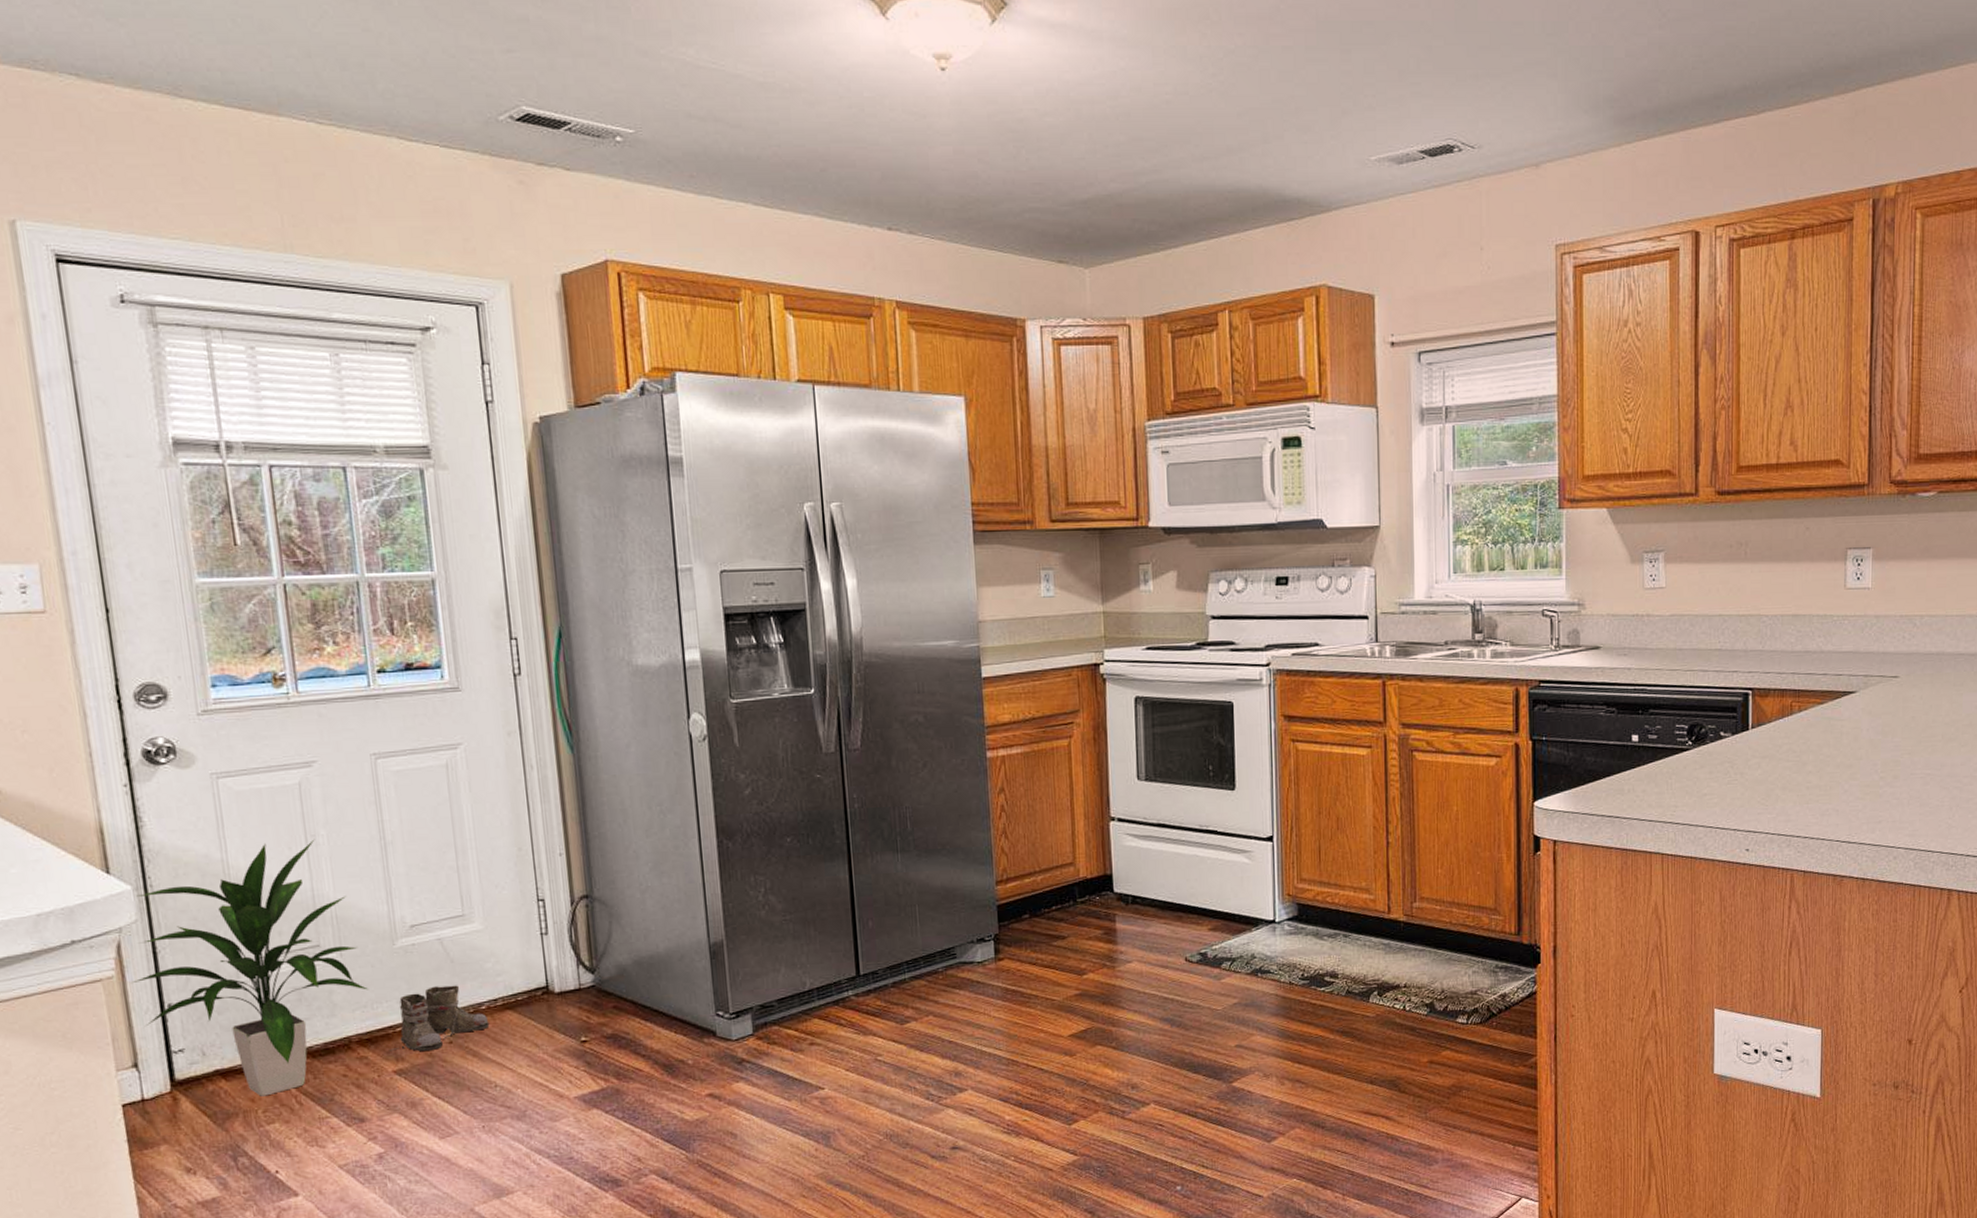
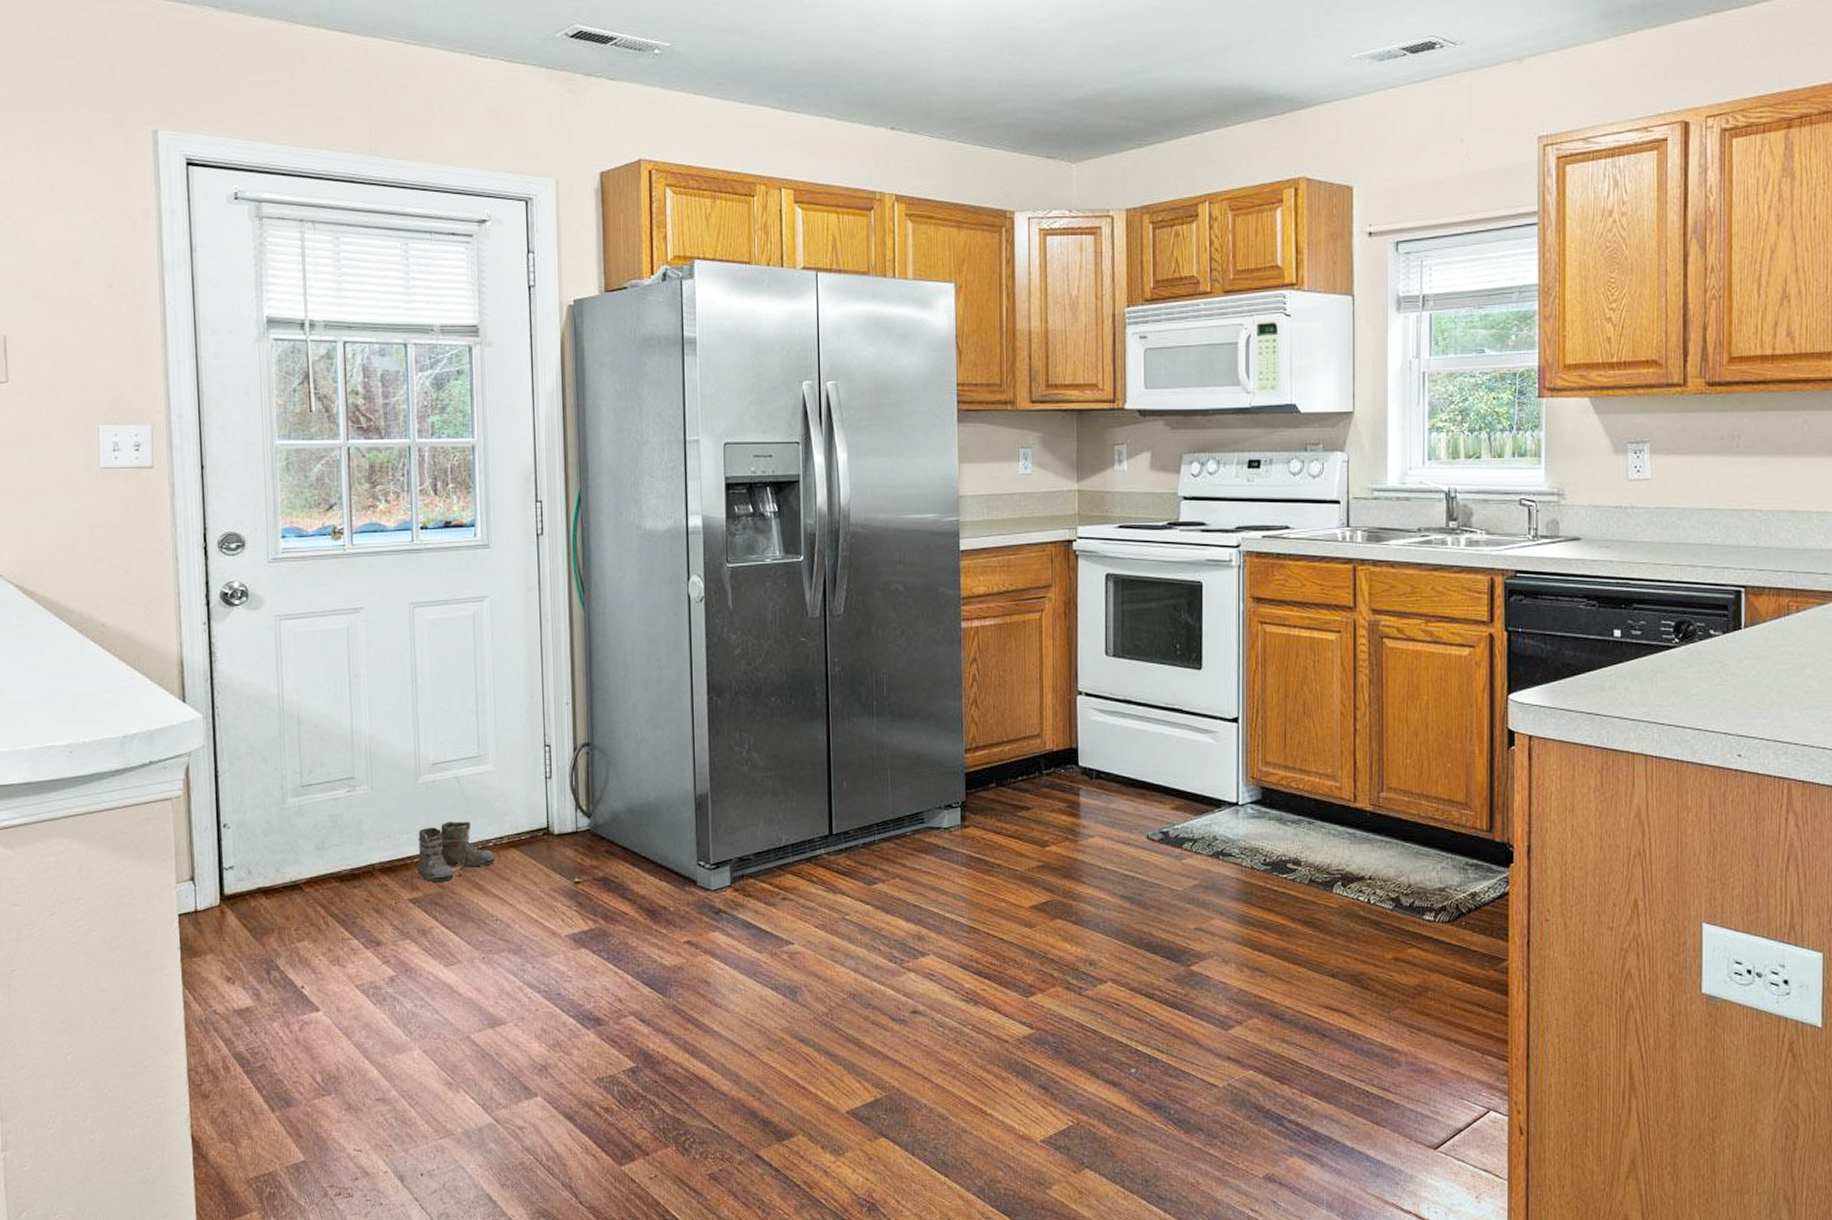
indoor plant: present [132,839,369,1097] -> none [195,679,393,915]

